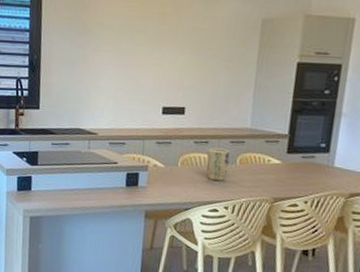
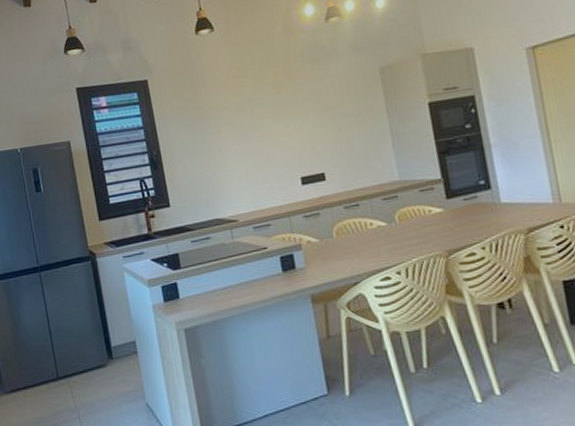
plant pot: present [206,148,231,182] -> none [361,208,389,246]

